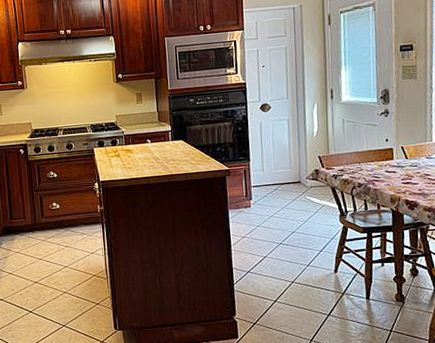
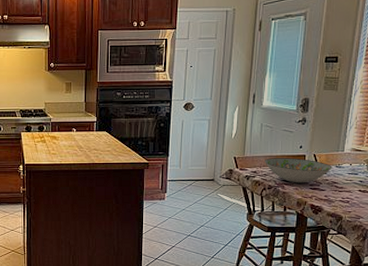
decorative bowl: none [351,152,423,179] -> present [265,158,332,183]

